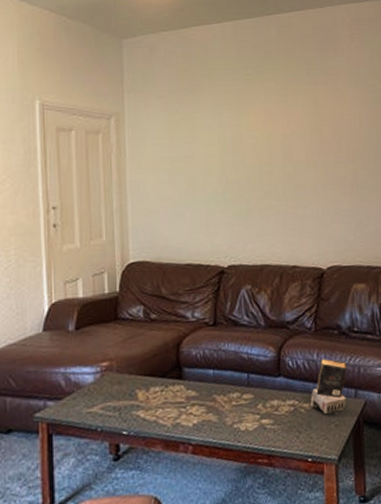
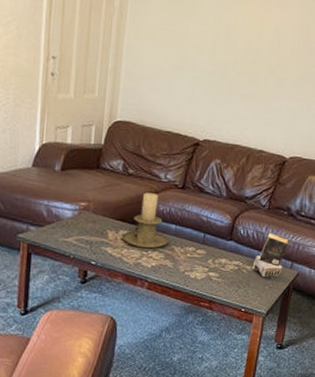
candle holder: none [153,337,210,405] -> present [121,192,170,249]

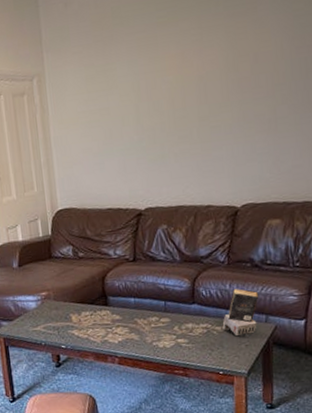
candle holder: present [121,192,170,249] -> none [84,271,131,326]

